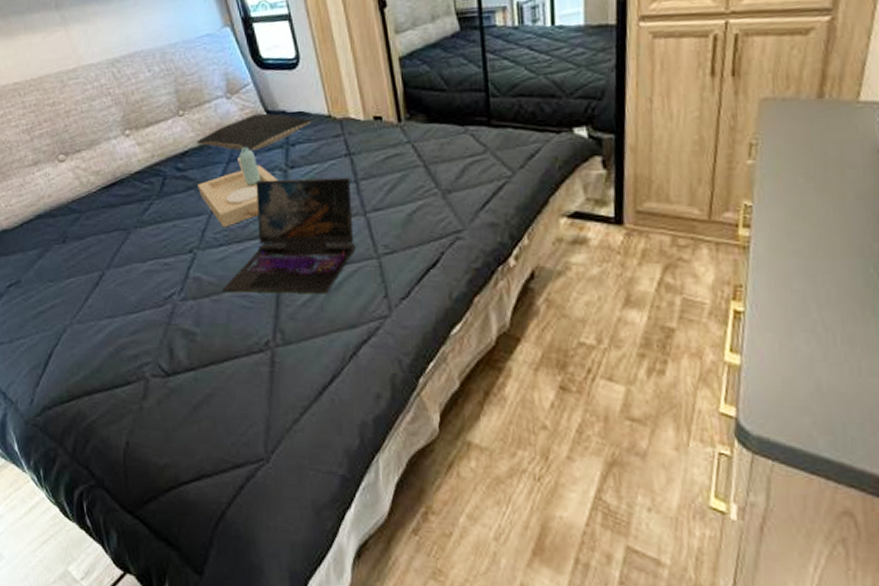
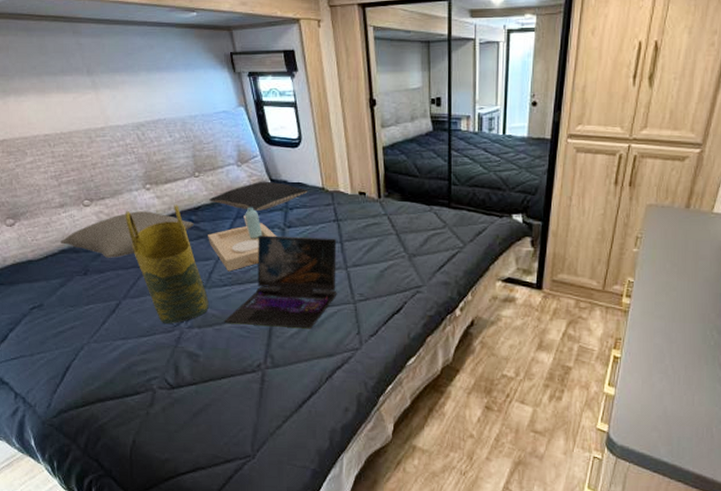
pillow: none [35,162,181,221] -> present [60,211,194,258]
tote bag: none [103,151,204,296] -> present [125,204,209,324]

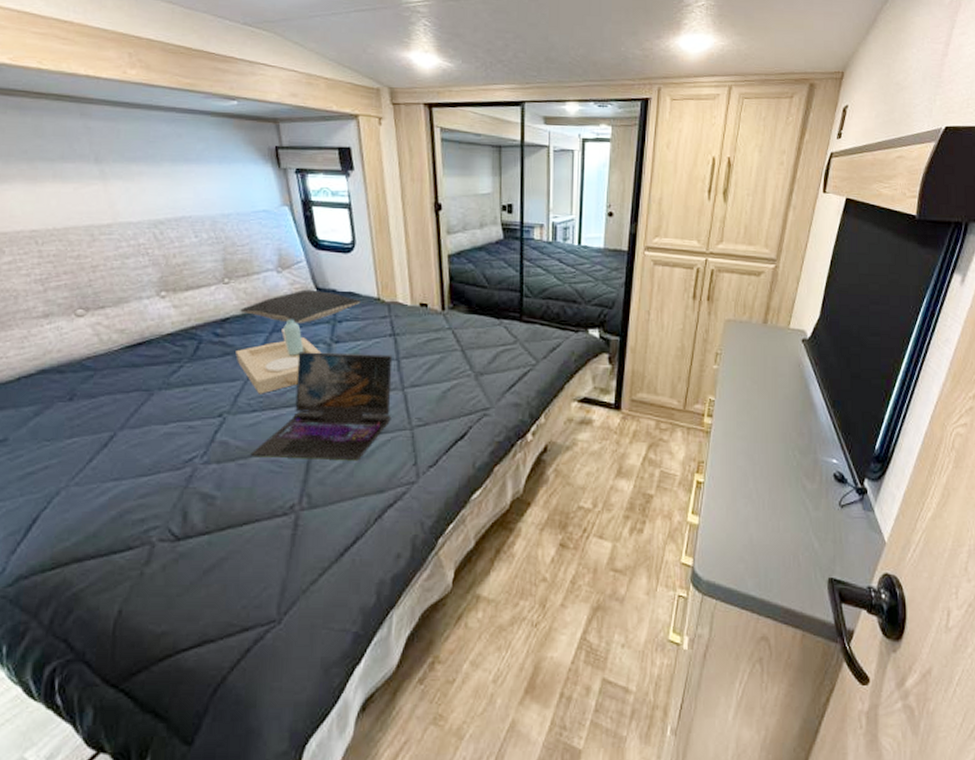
pillow: present [60,211,194,258] -> none [39,323,219,379]
tote bag: present [125,204,209,324] -> none [130,315,232,459]

